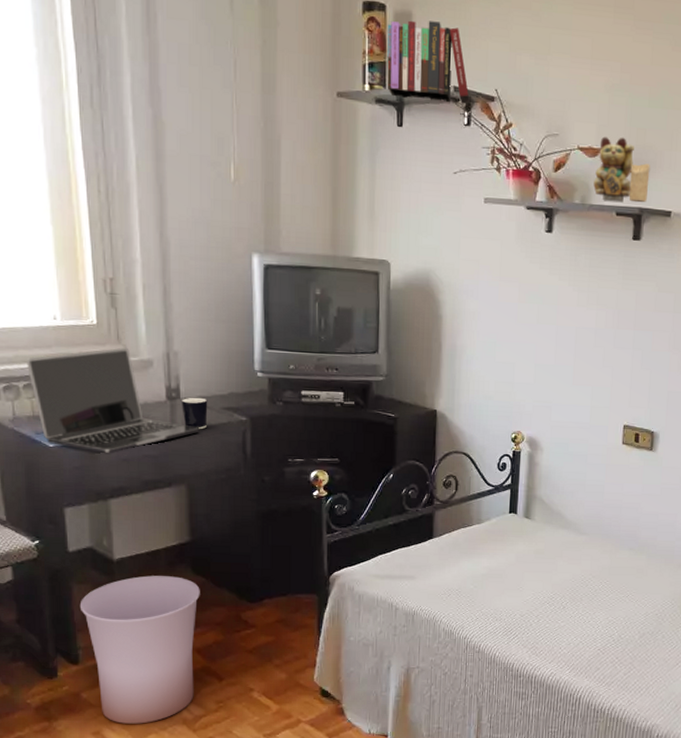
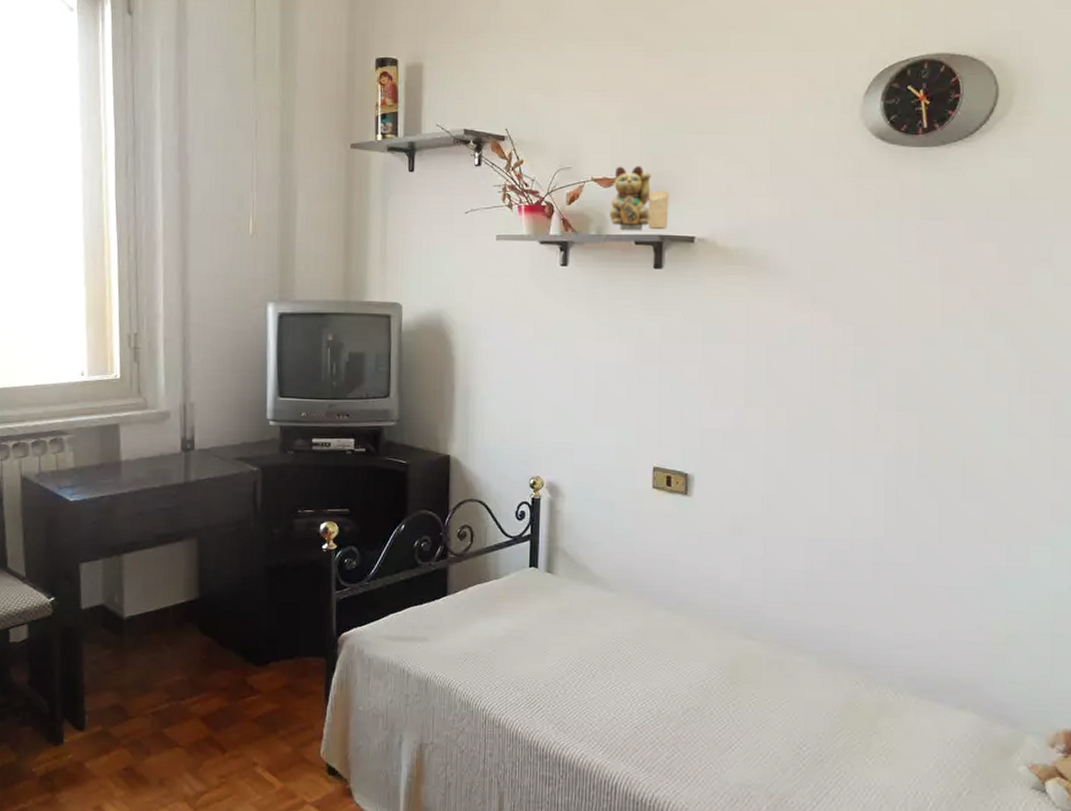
laptop: present [26,347,200,454] -> none [54,400,212,508]
waste bin: present [79,575,200,724] -> none [88,635,207,799]
mug: present [180,397,208,430] -> none [194,448,221,481]
books: present [387,20,470,104] -> none [398,70,480,146]

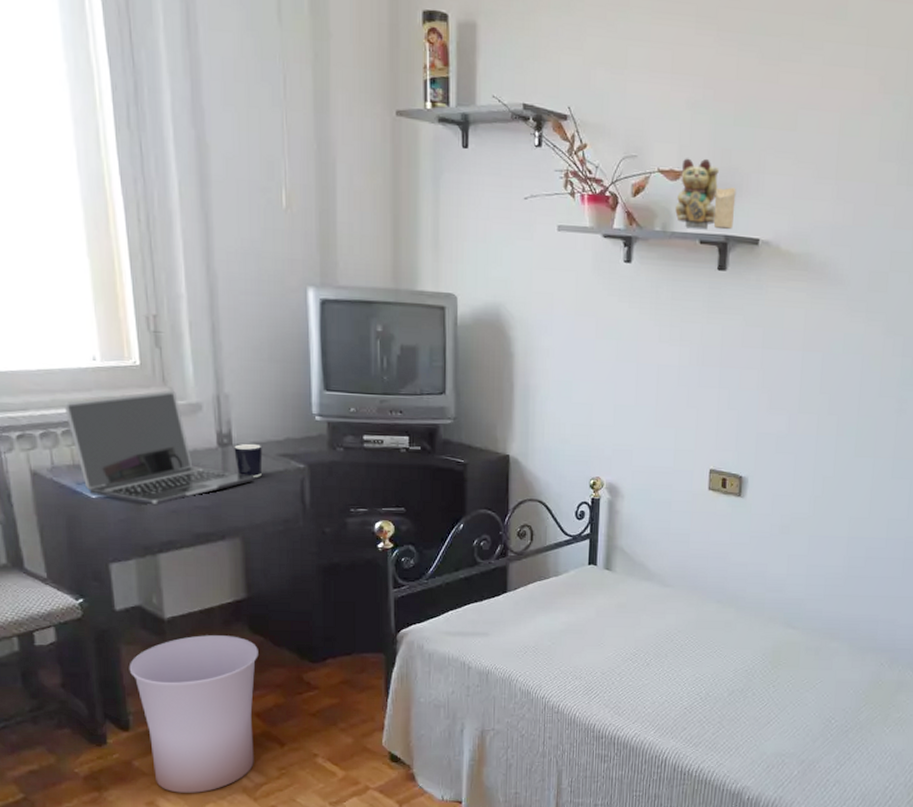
laptop: none [54,400,212,508] -> present [64,390,255,506]
waste bin: none [88,635,207,799] -> present [129,635,258,793]
mug: none [194,448,221,481] -> present [233,443,263,478]

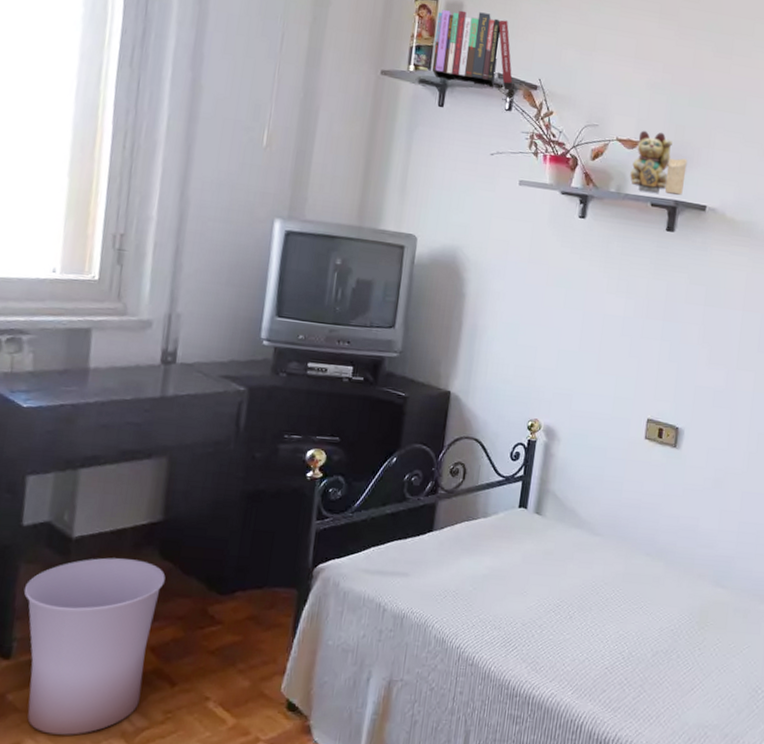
laptop: present [64,390,255,506] -> none [14,306,193,419]
mug: present [233,443,263,478] -> none [175,362,206,398]
books: none [449,31,541,123] -> present [431,10,513,91]

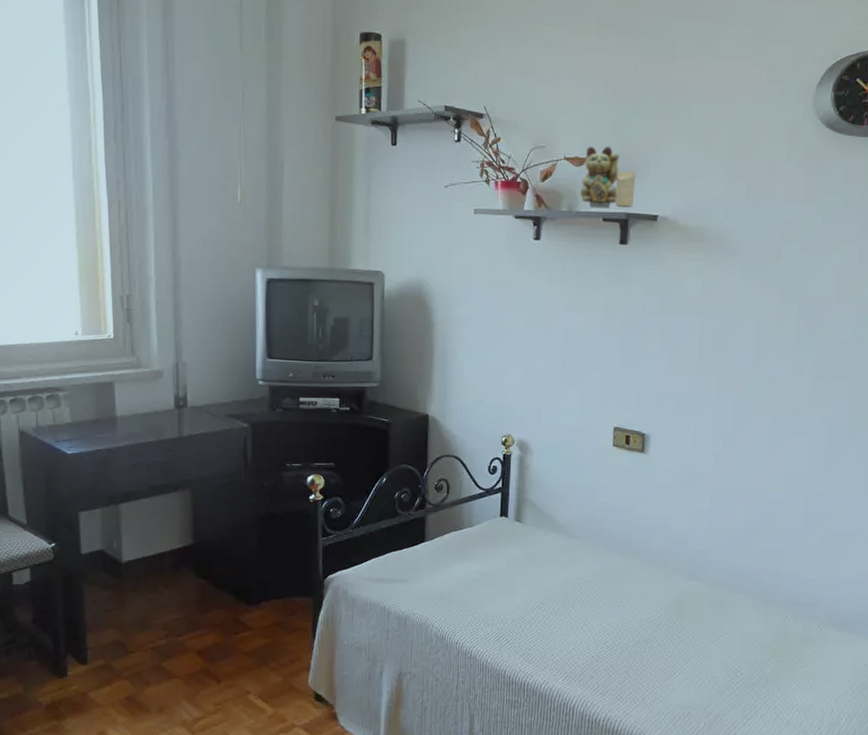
waste bin: present [24,557,166,735] -> none [90,577,202,725]
books: present [431,10,513,91] -> none [382,47,460,122]

